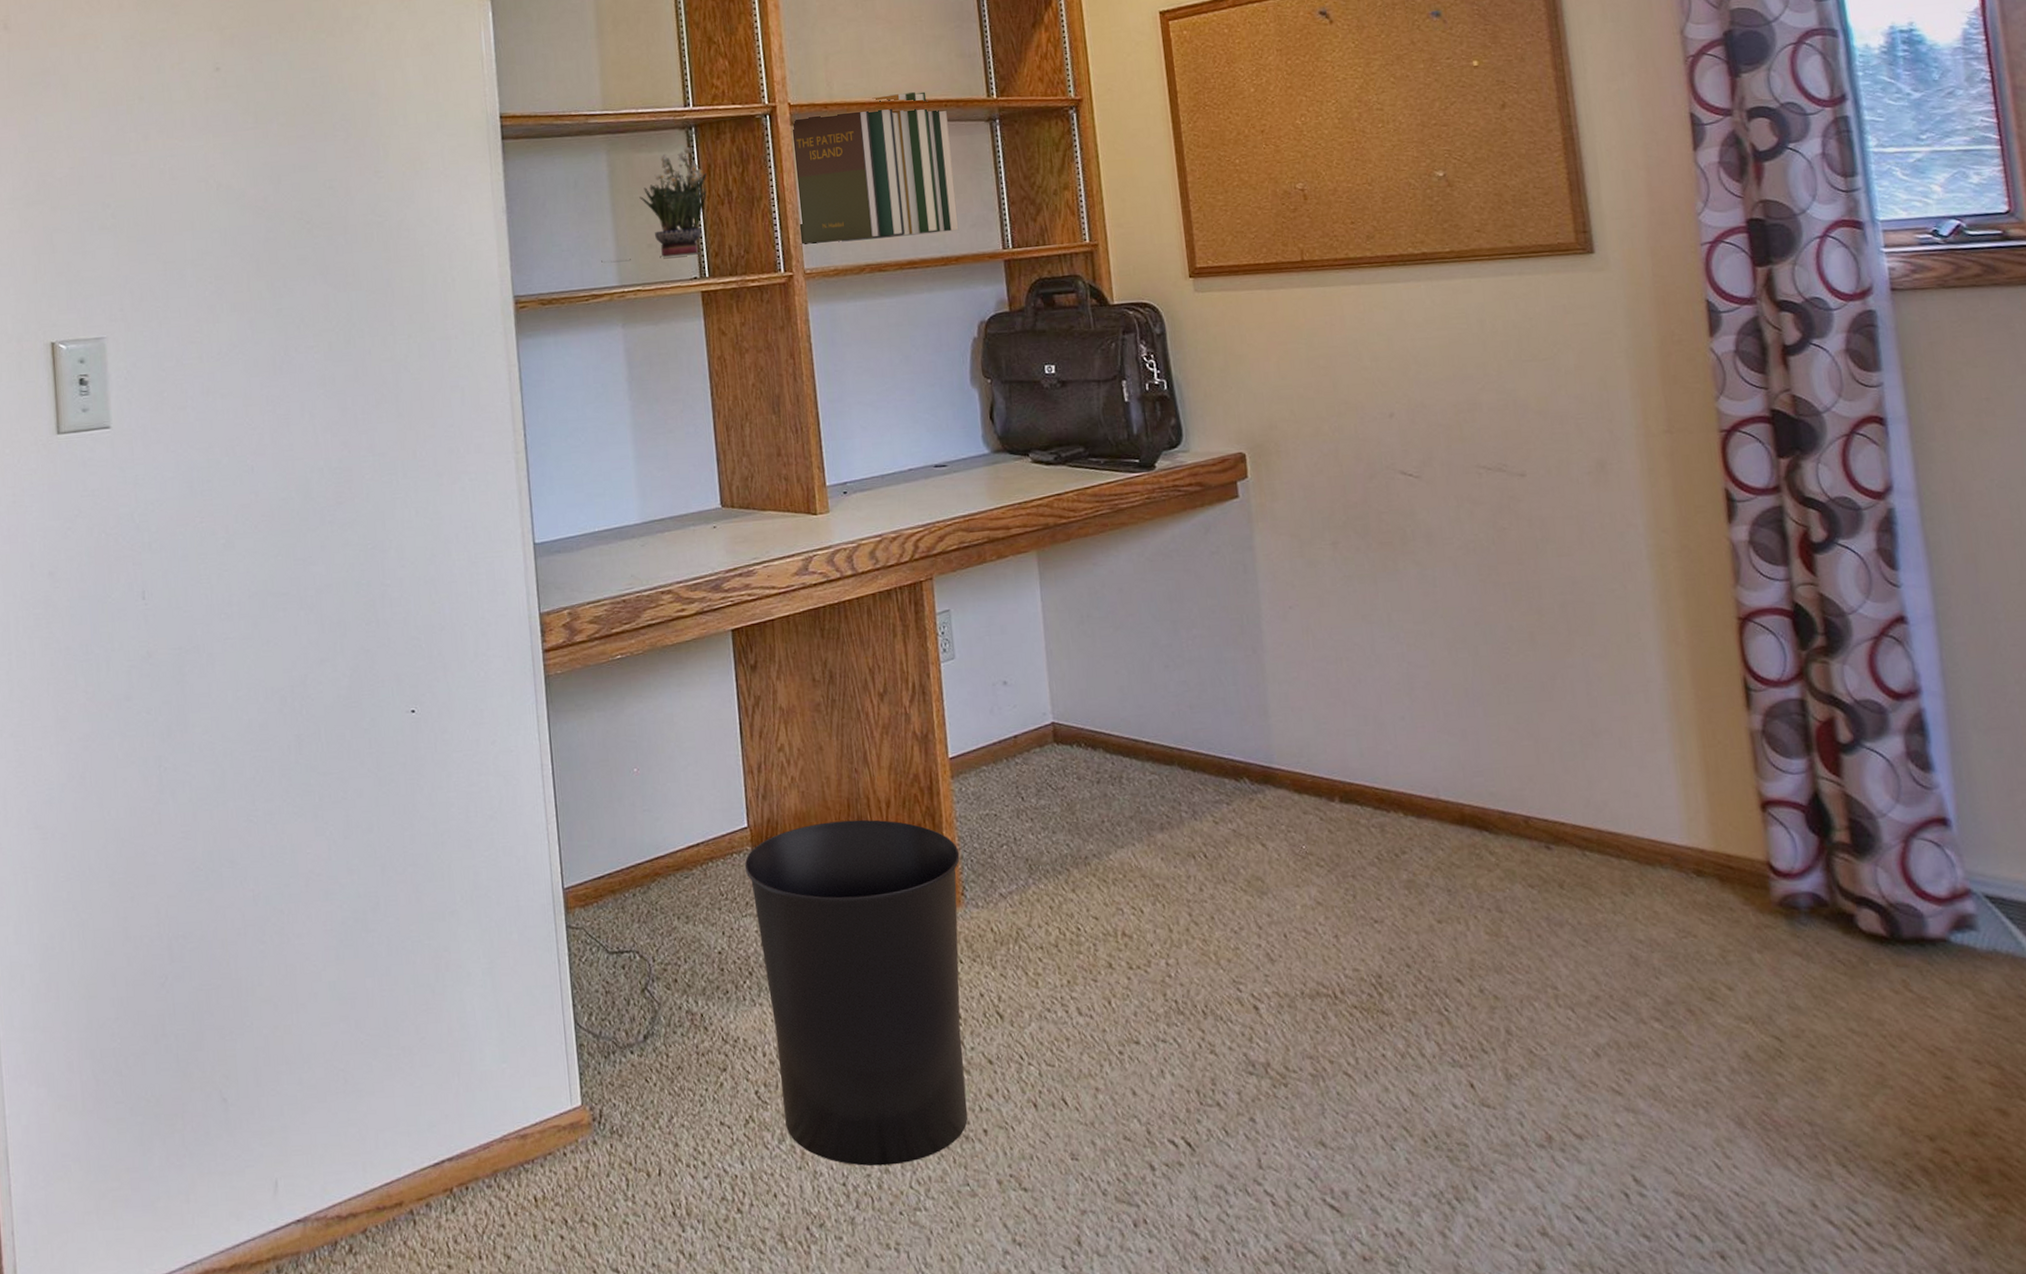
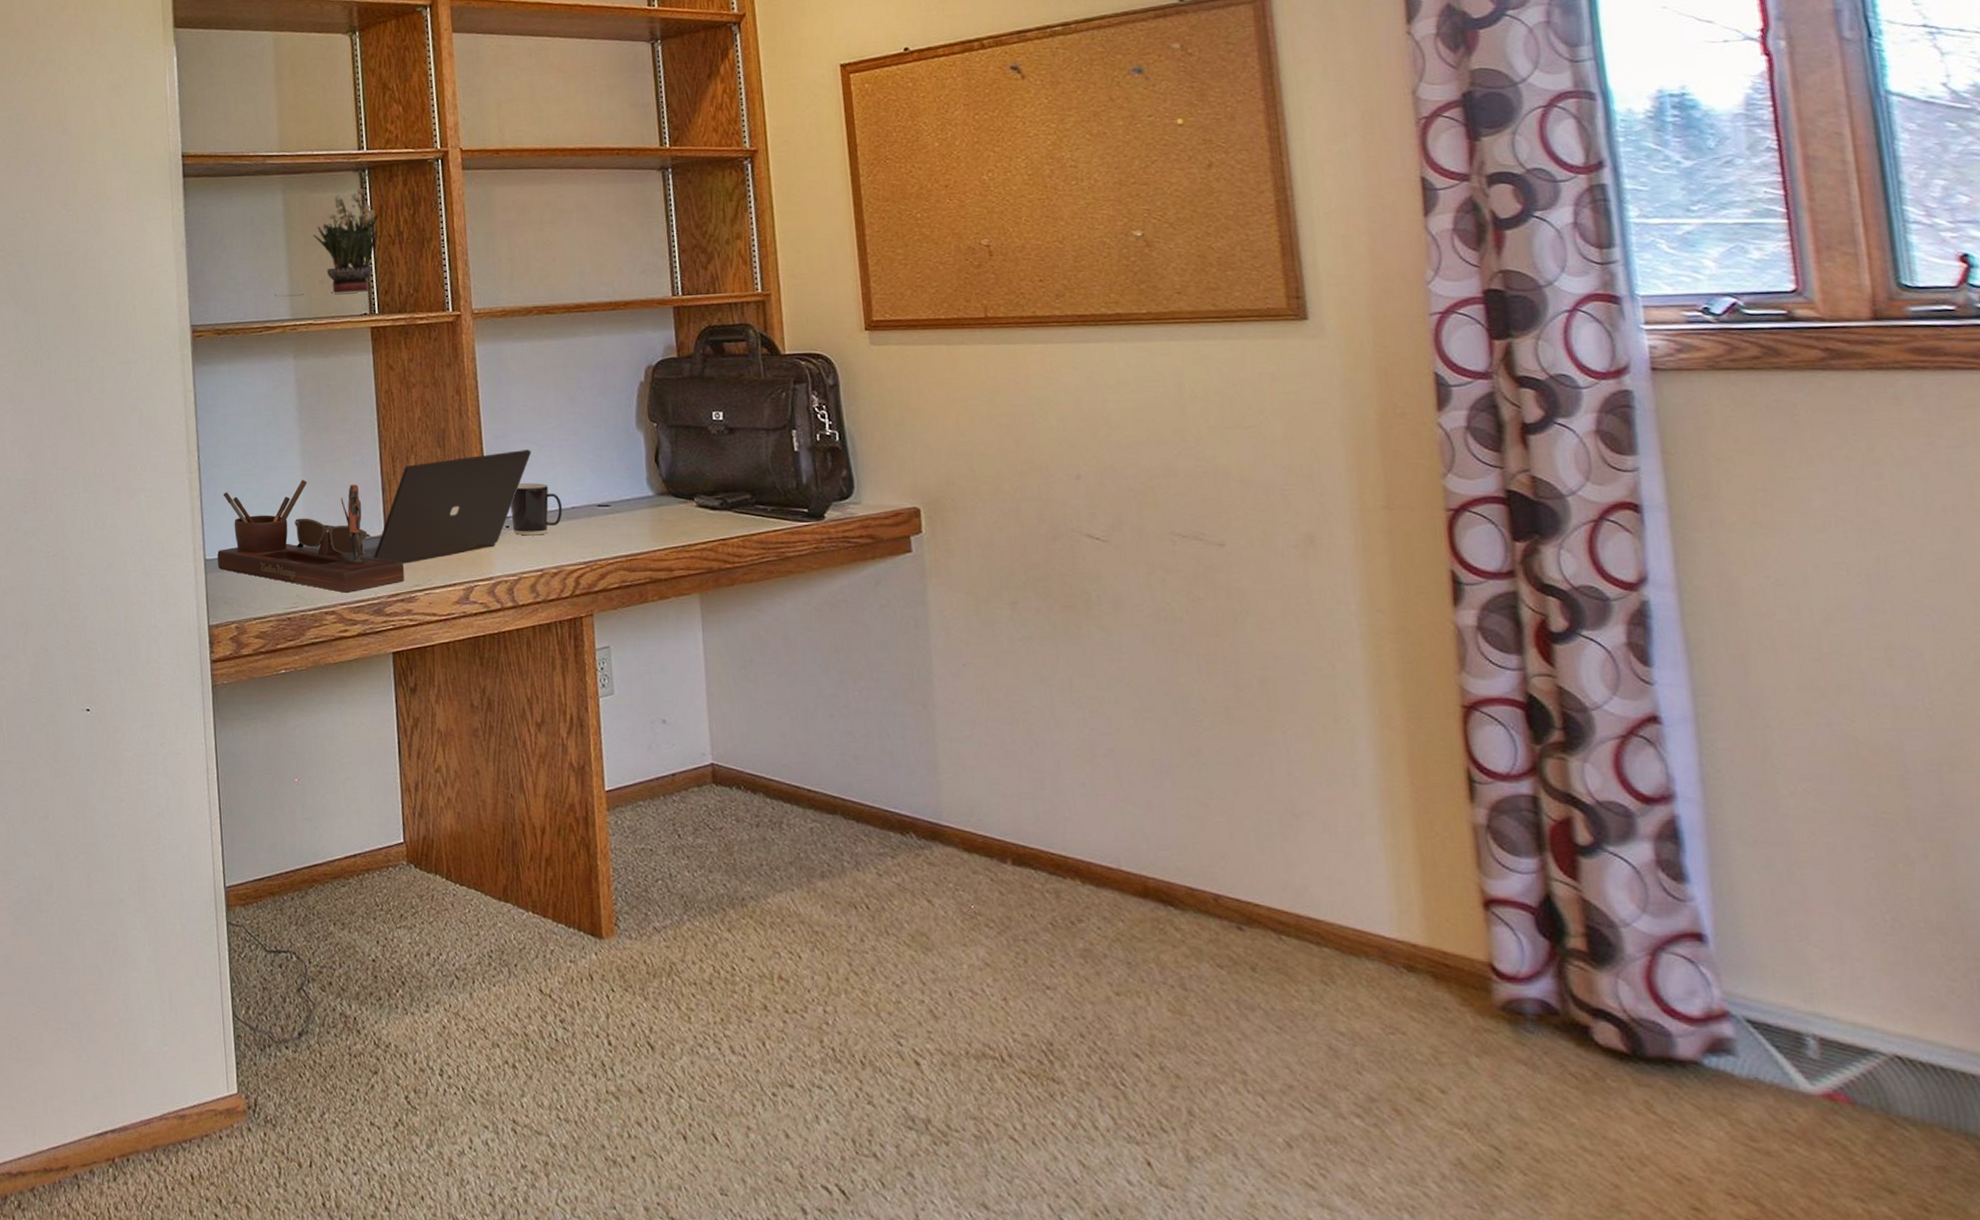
desk organizer: none [546,454,742,571] -> present [217,479,404,593]
laptop: none [645,412,868,537] -> present [311,450,532,564]
waste bin: present [744,819,968,1166] -> none [400,844,616,1181]
books: present [793,91,959,245] -> none [464,139,628,285]
mug: none [847,446,900,501] -> present [510,483,562,536]

